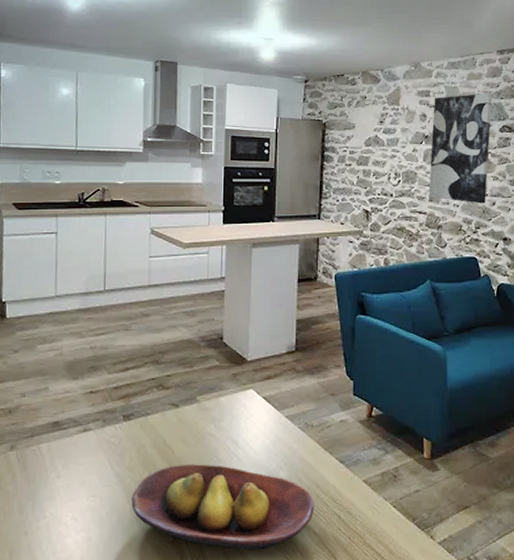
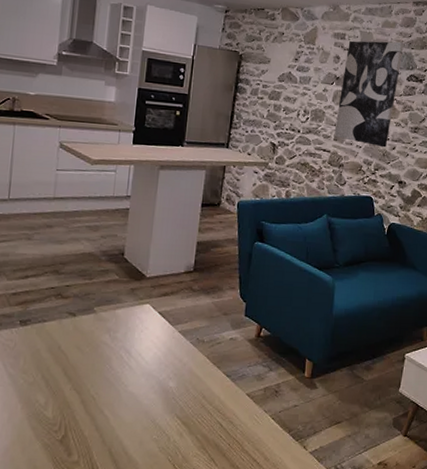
fruit bowl: present [131,464,314,550] -> none [22,370,199,451]

